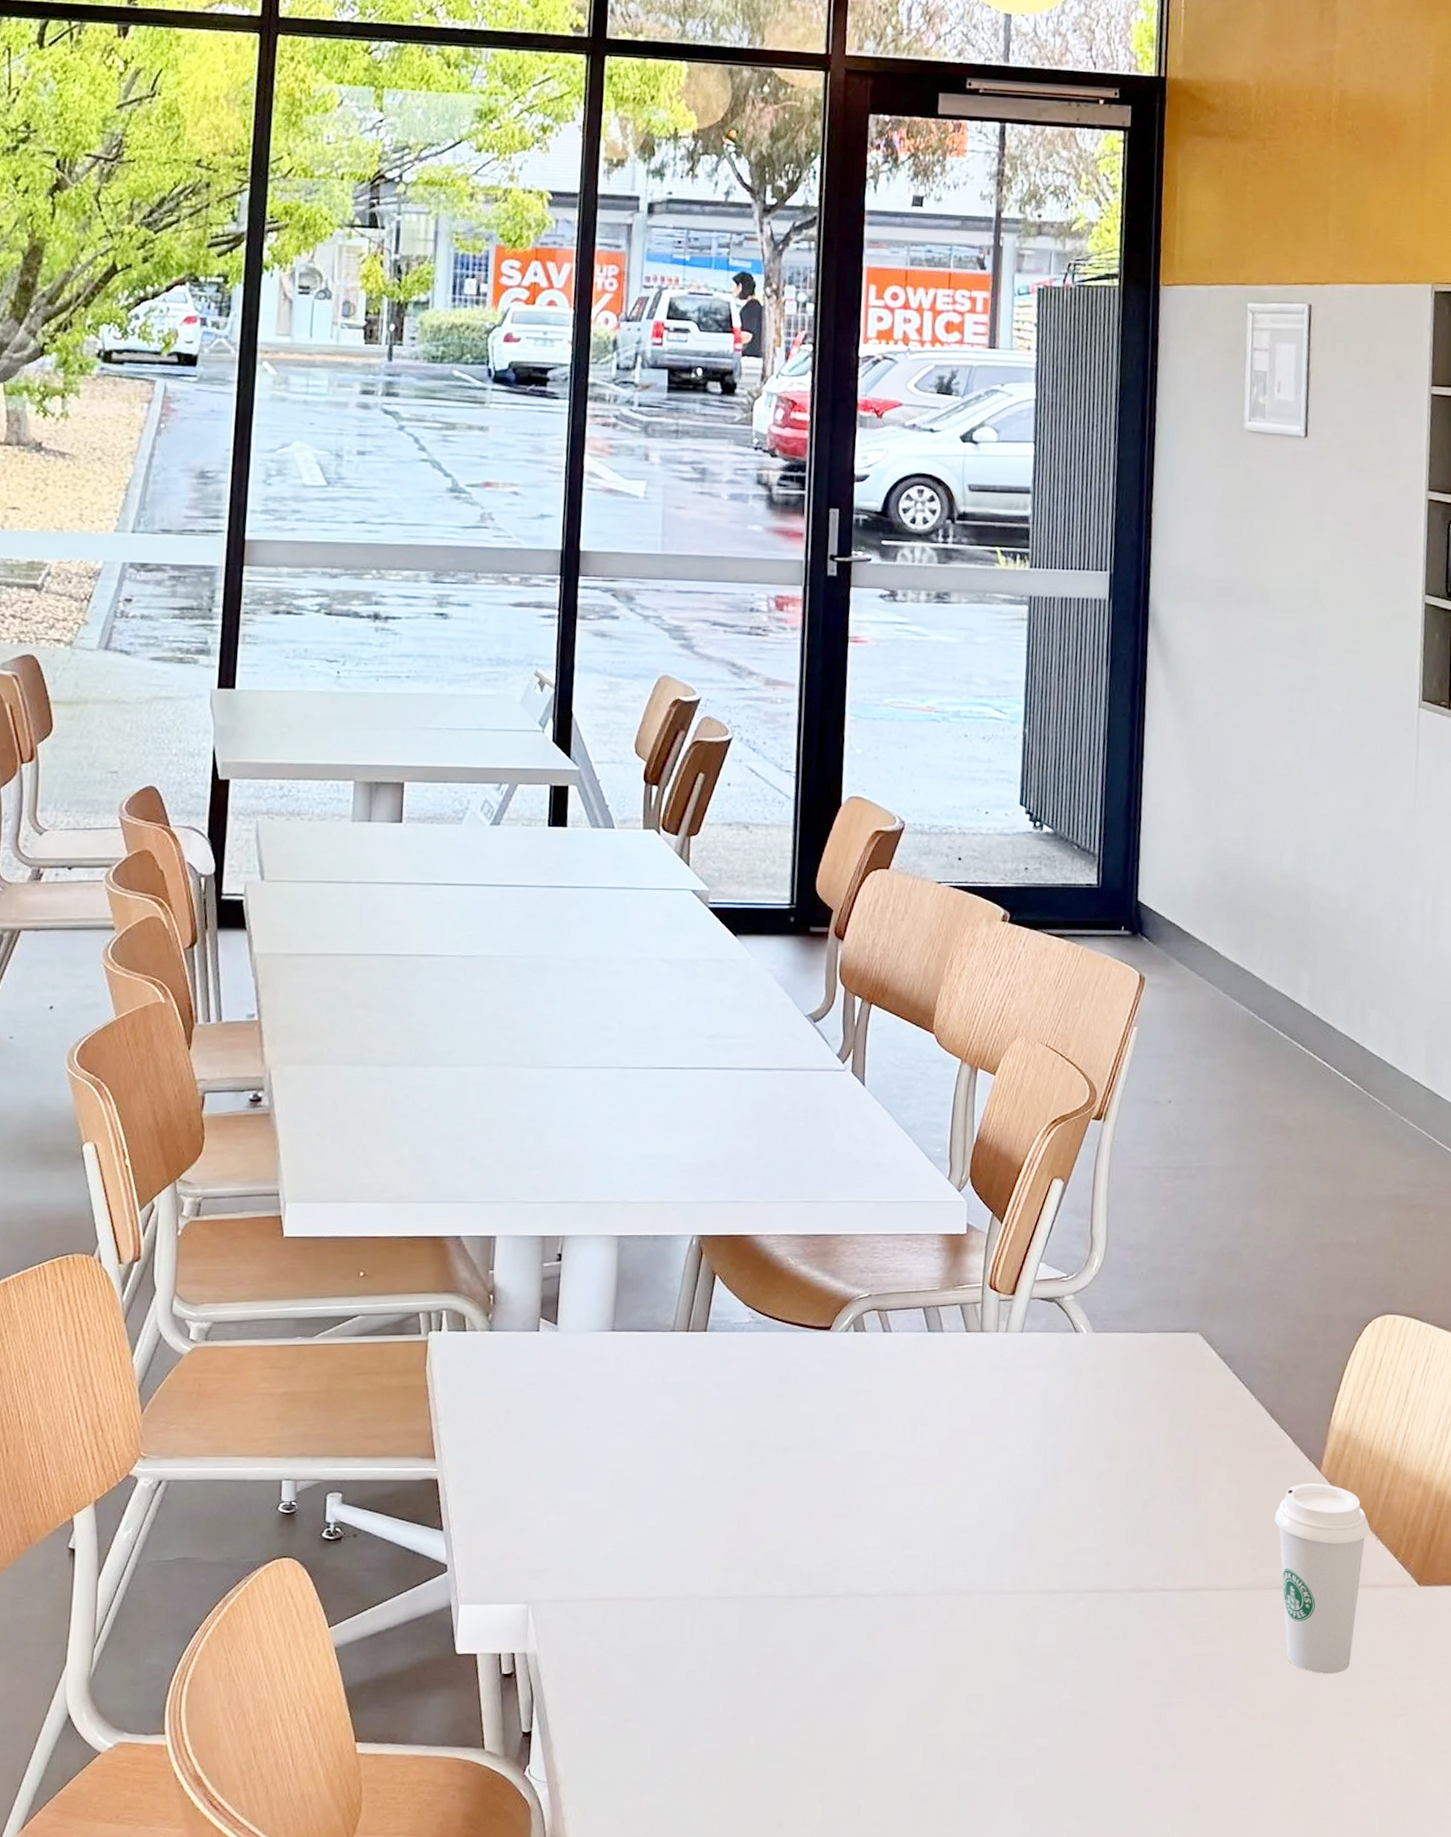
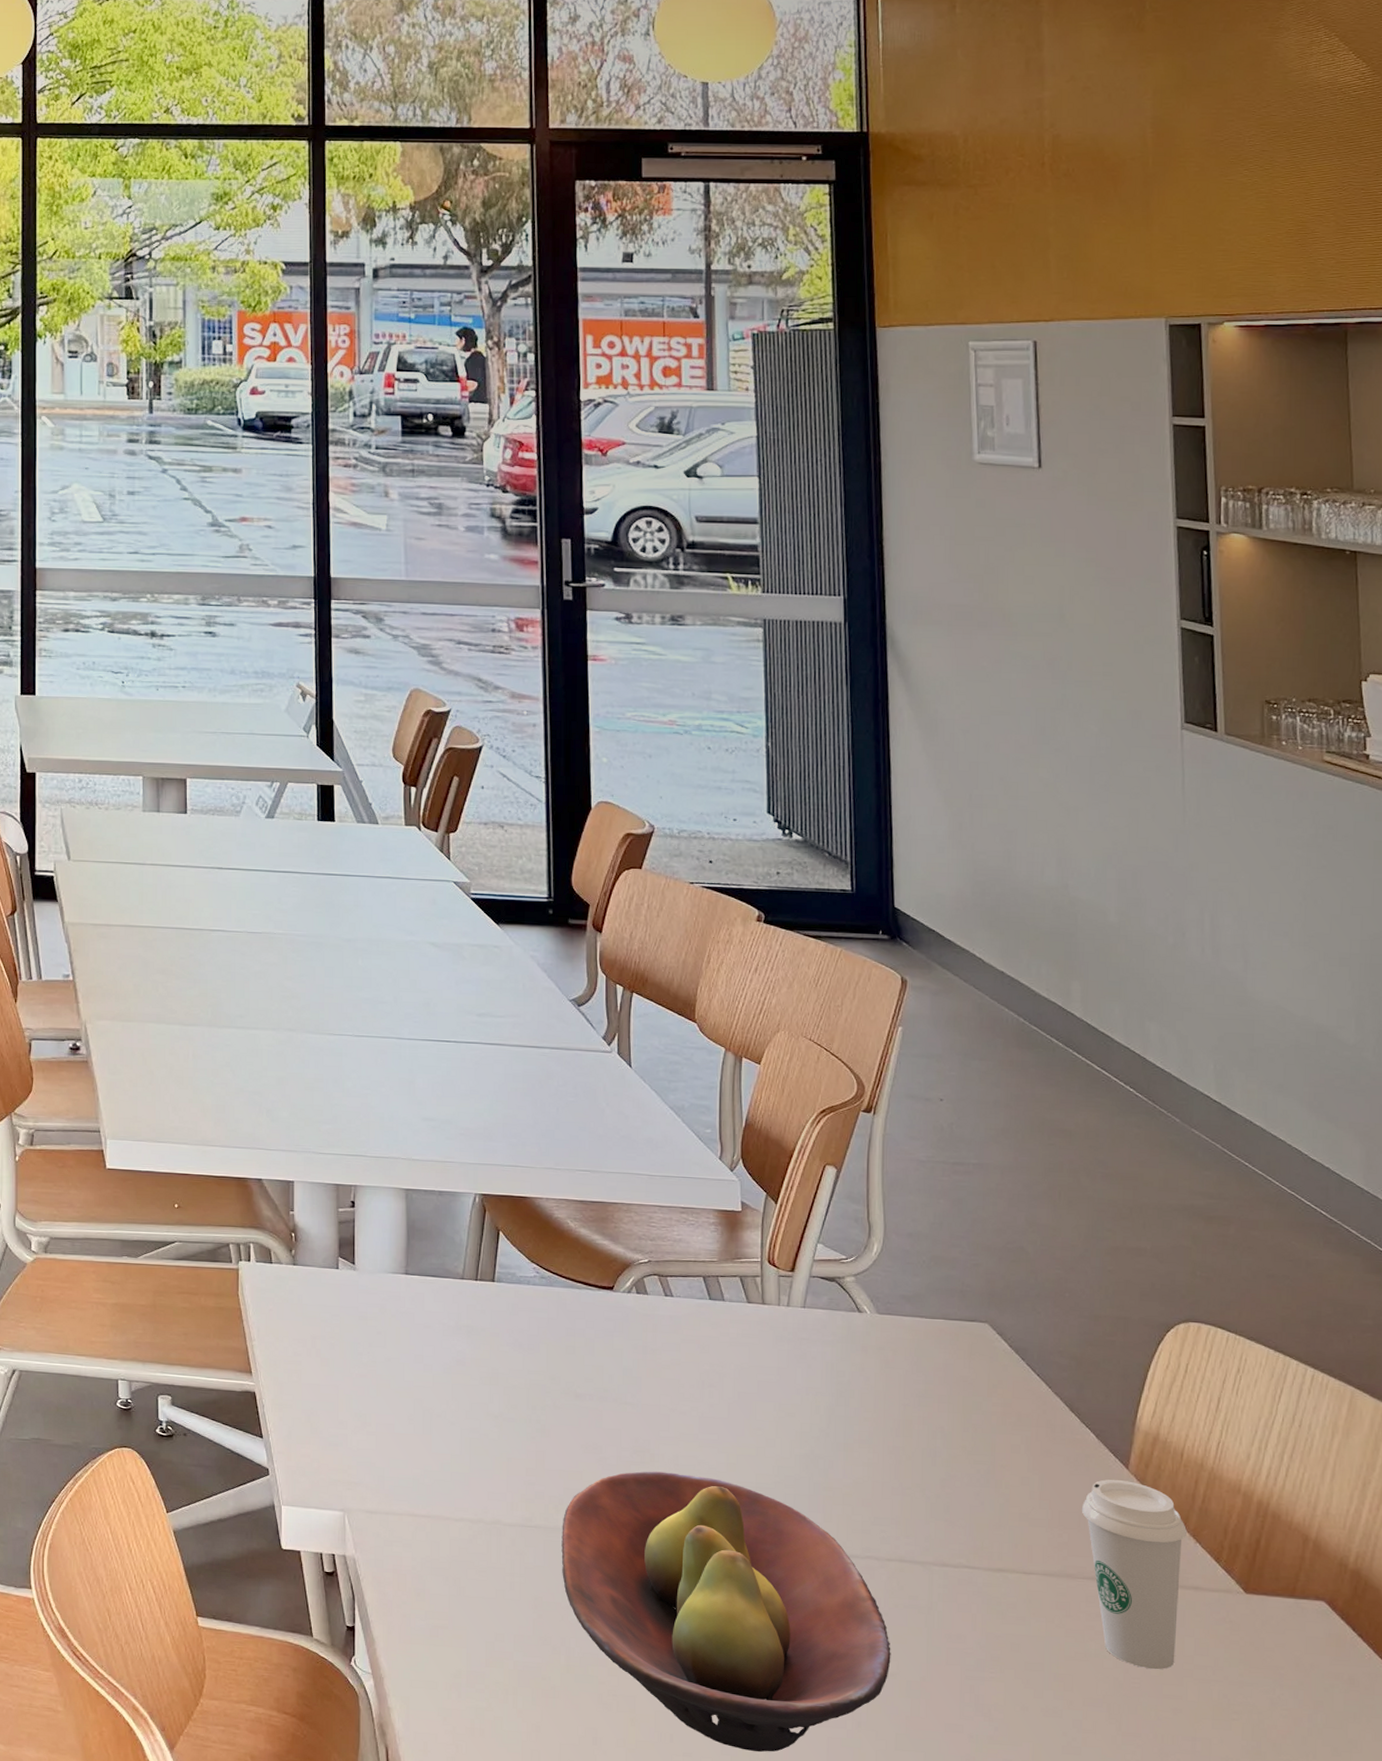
fruit bowl: none [757,1522,1084,1812] -> present [561,1471,891,1752]

